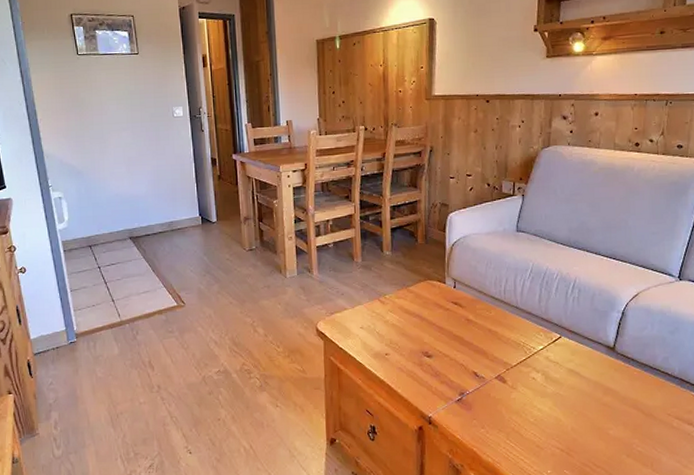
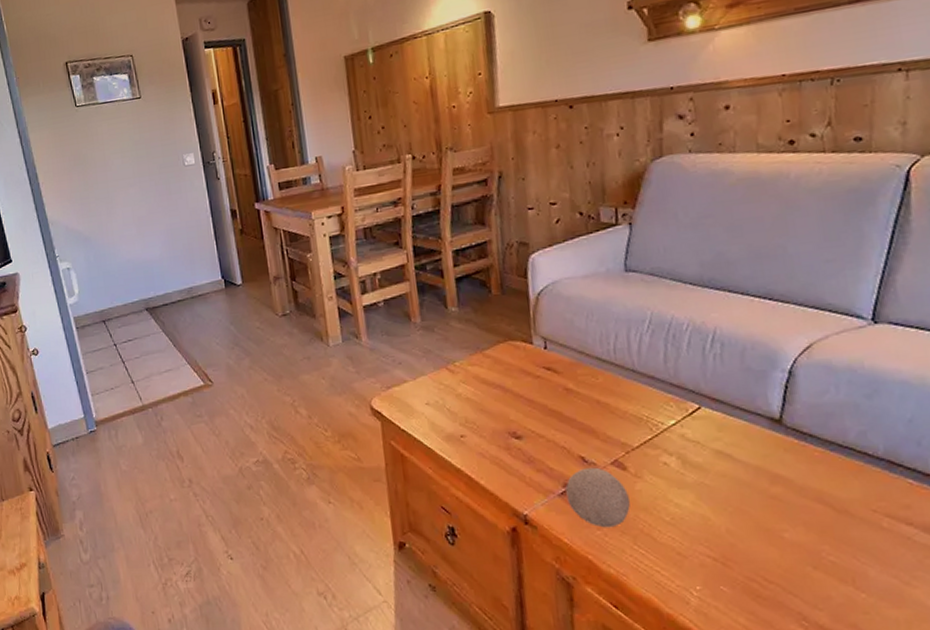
decorative ball: none [461,380,506,427] -> present [566,467,630,528]

